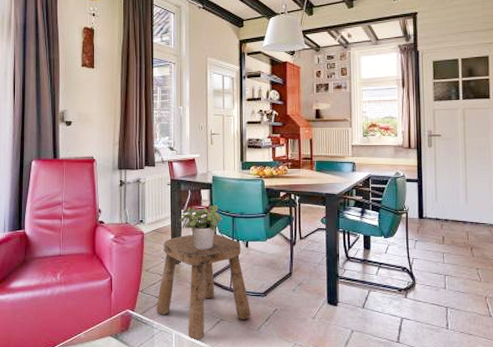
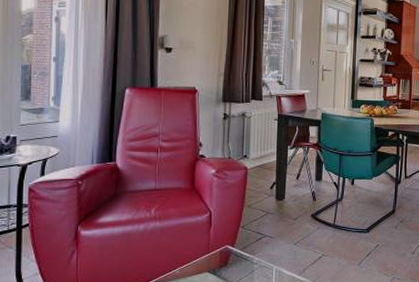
stool: present [155,233,252,339] -> none [256,170,353,274]
potted plant: present [179,205,223,250] -> none [285,142,330,186]

